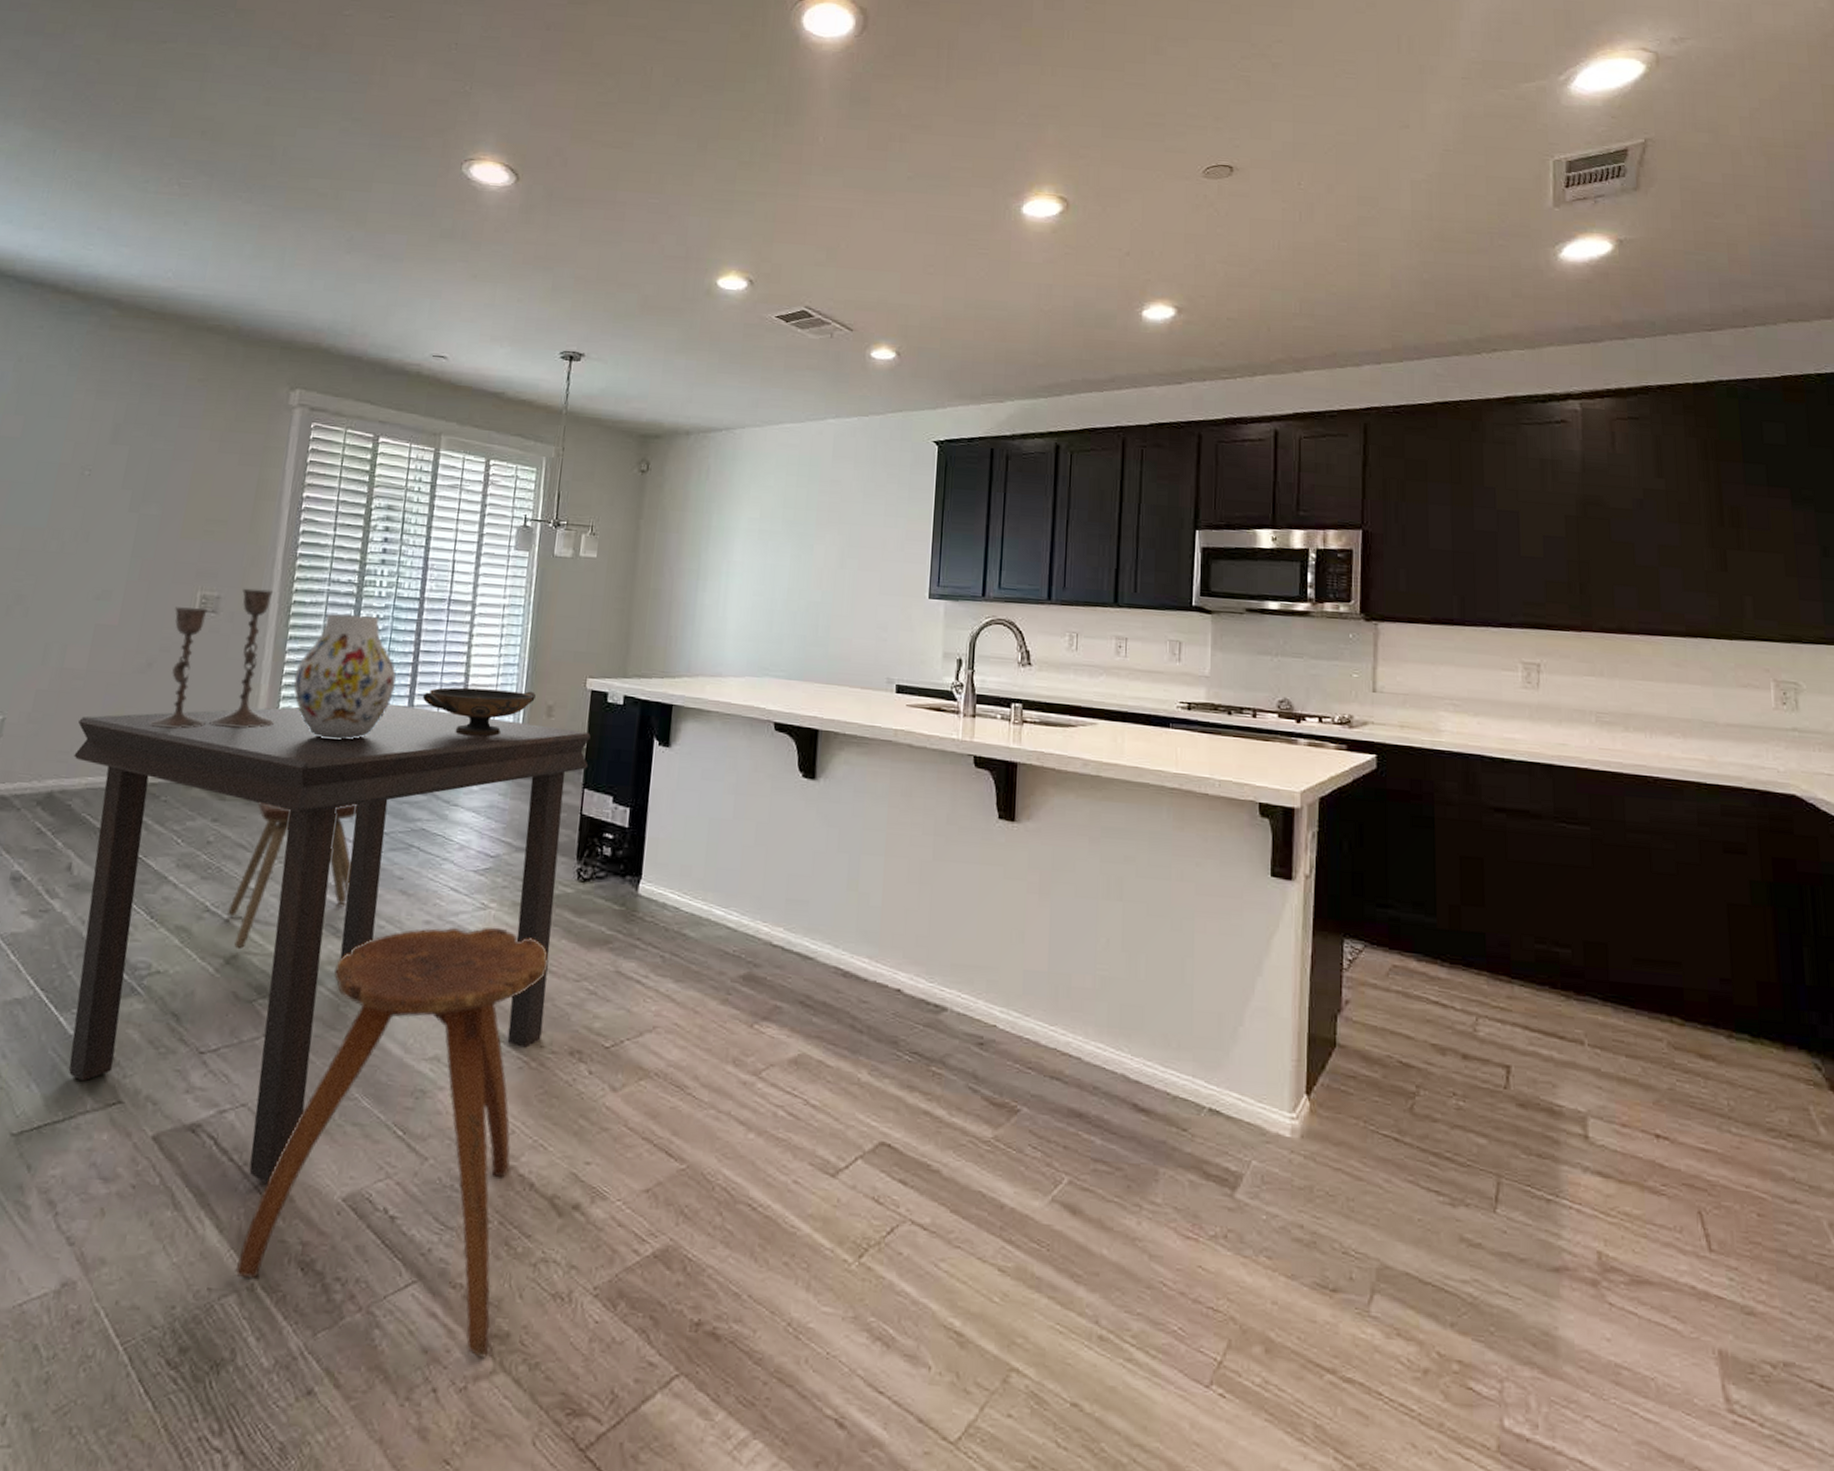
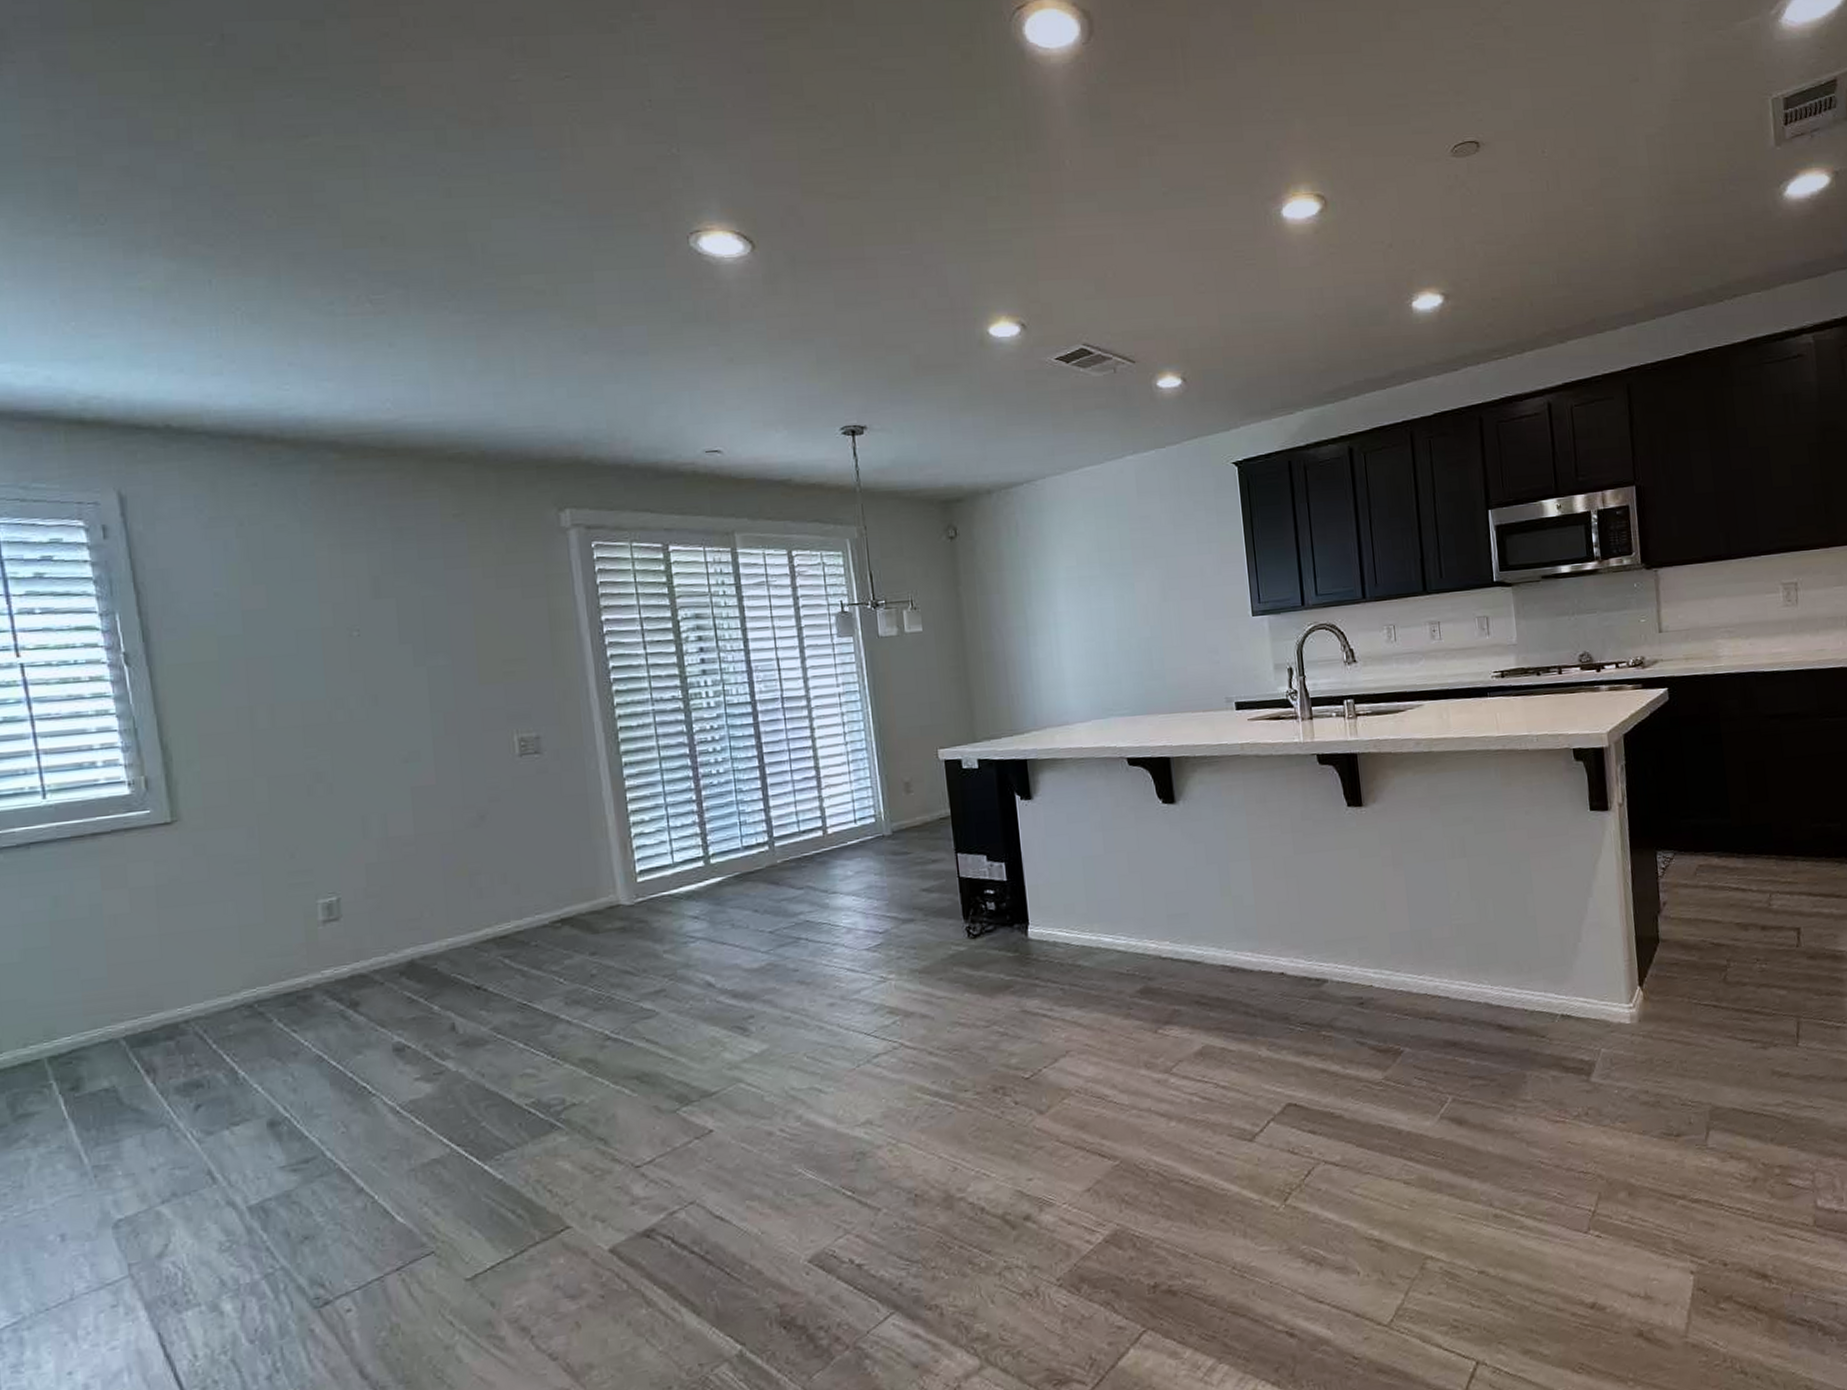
dining table: present [68,703,591,1183] -> none [421,800,964,1265]
candlestick: present [148,588,274,728] -> none [494,720,630,878]
music stool: present [227,802,358,950] -> none [629,911,747,1068]
stool: present [236,926,548,1358] -> none [721,995,974,1360]
vase: present [293,614,396,740] -> none [639,728,746,856]
decorative bowl: present [422,687,536,736] -> none [776,772,891,825]

